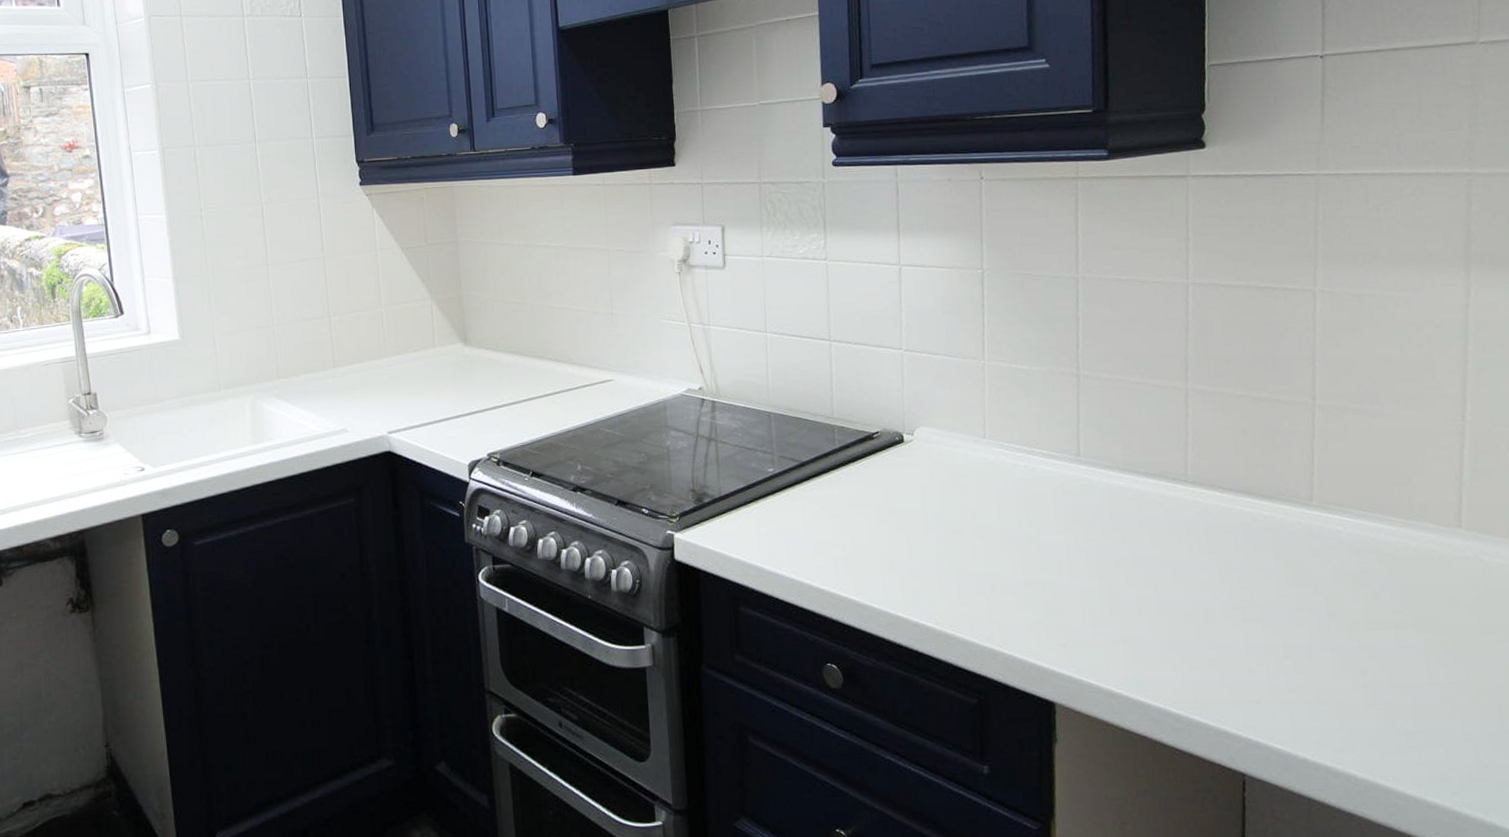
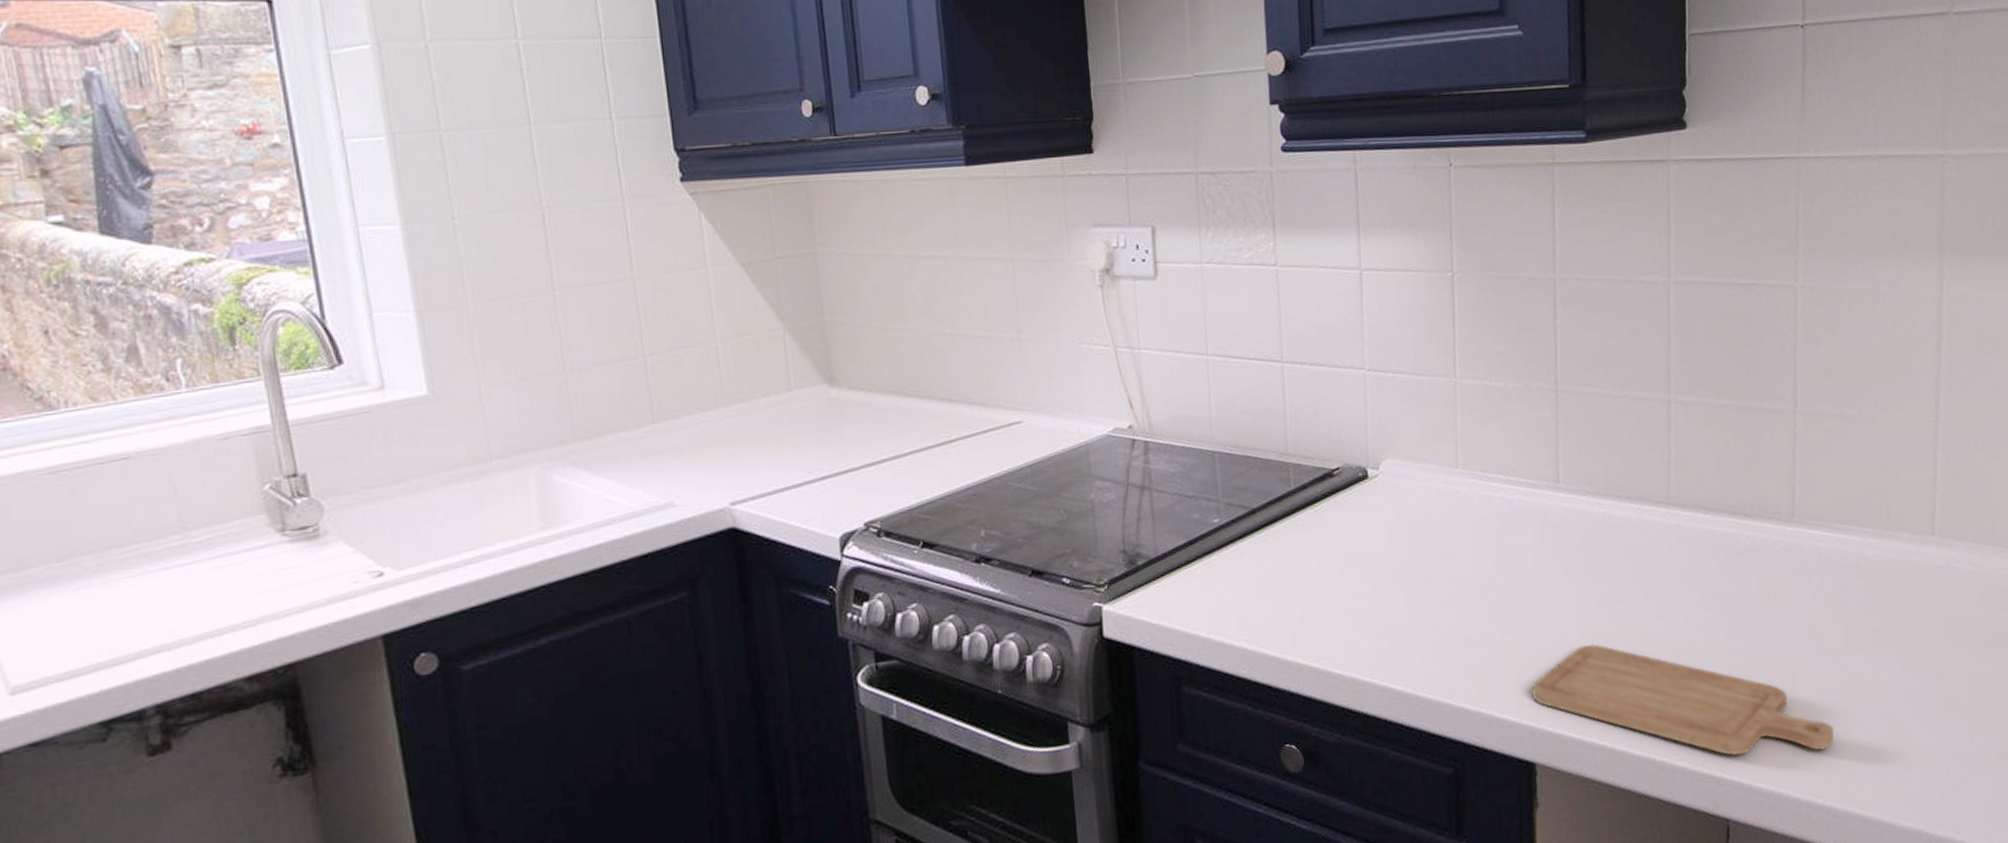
chopping board: none [1052,601,1354,720] -> present [1531,643,1834,756]

